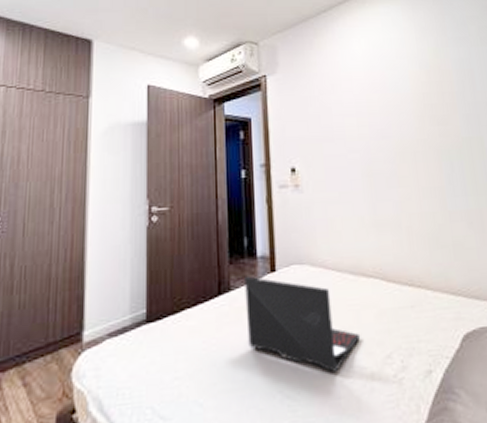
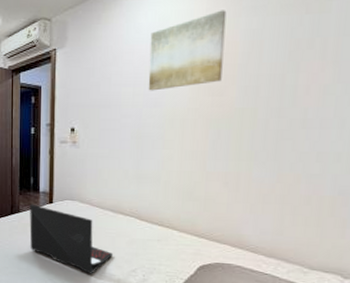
wall art: none [366,40,444,121] -> present [148,10,227,91]

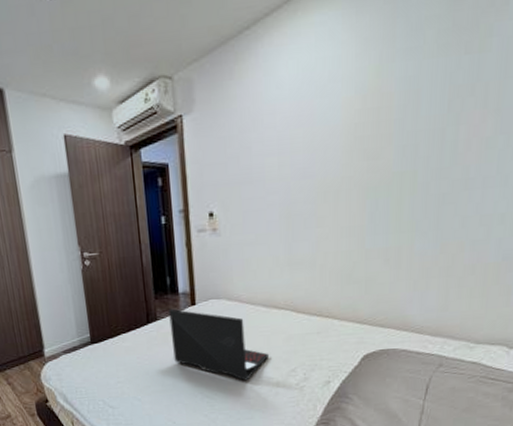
wall art: present [148,10,227,91] -> none [294,54,379,160]

